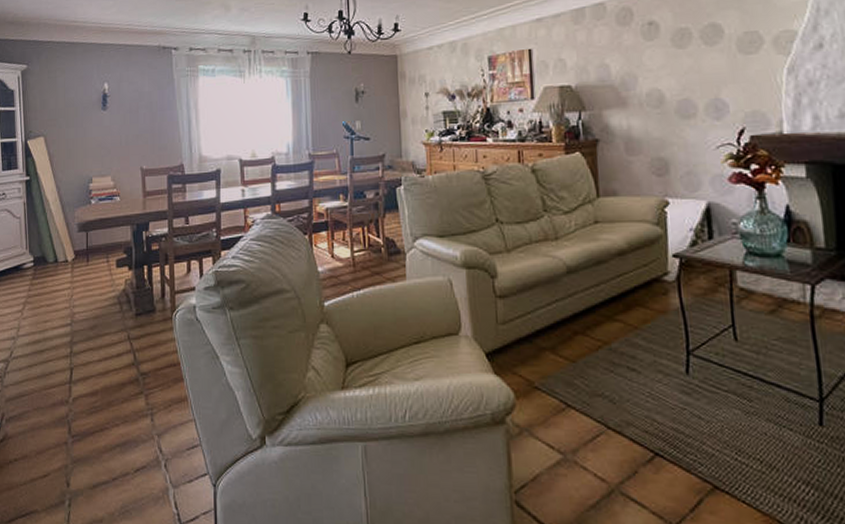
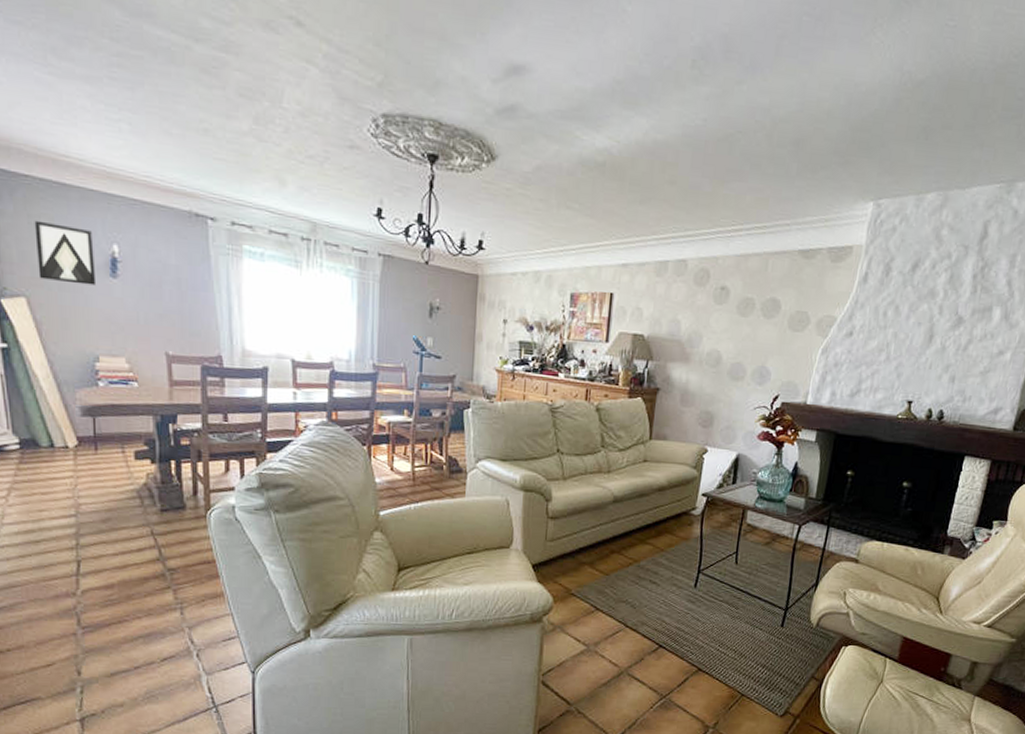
wall art: none [52,74,91,120] -> present [34,220,95,286]

